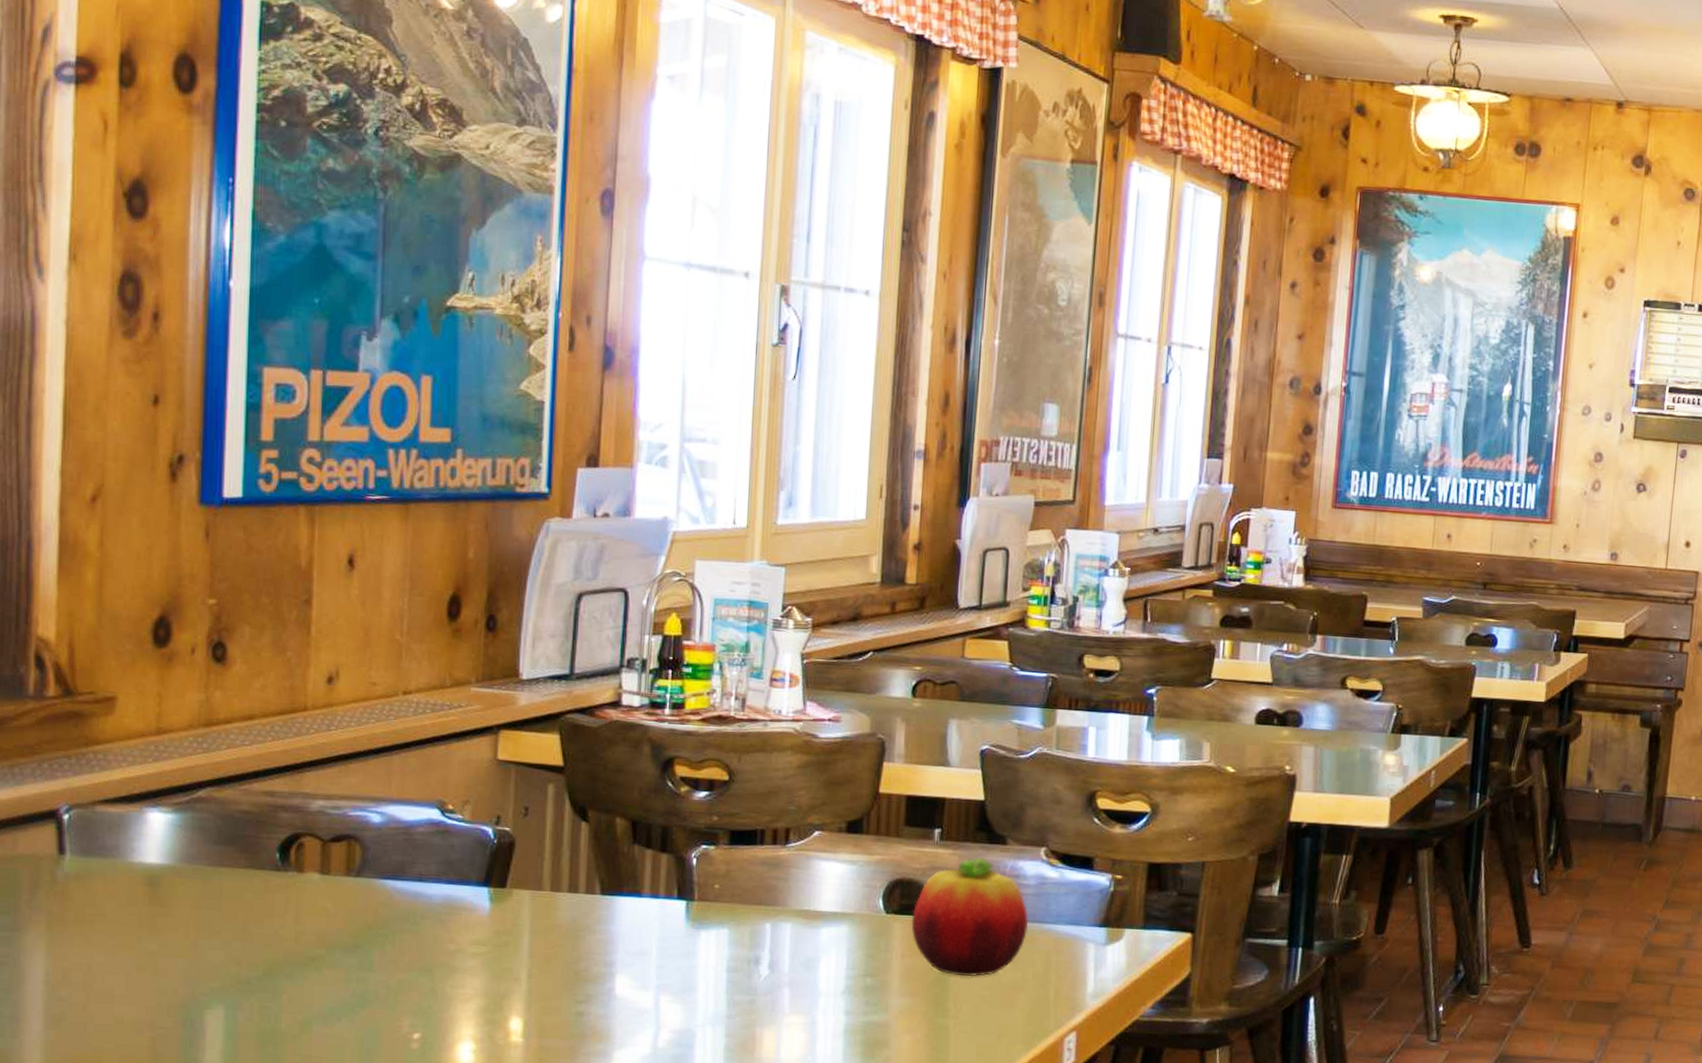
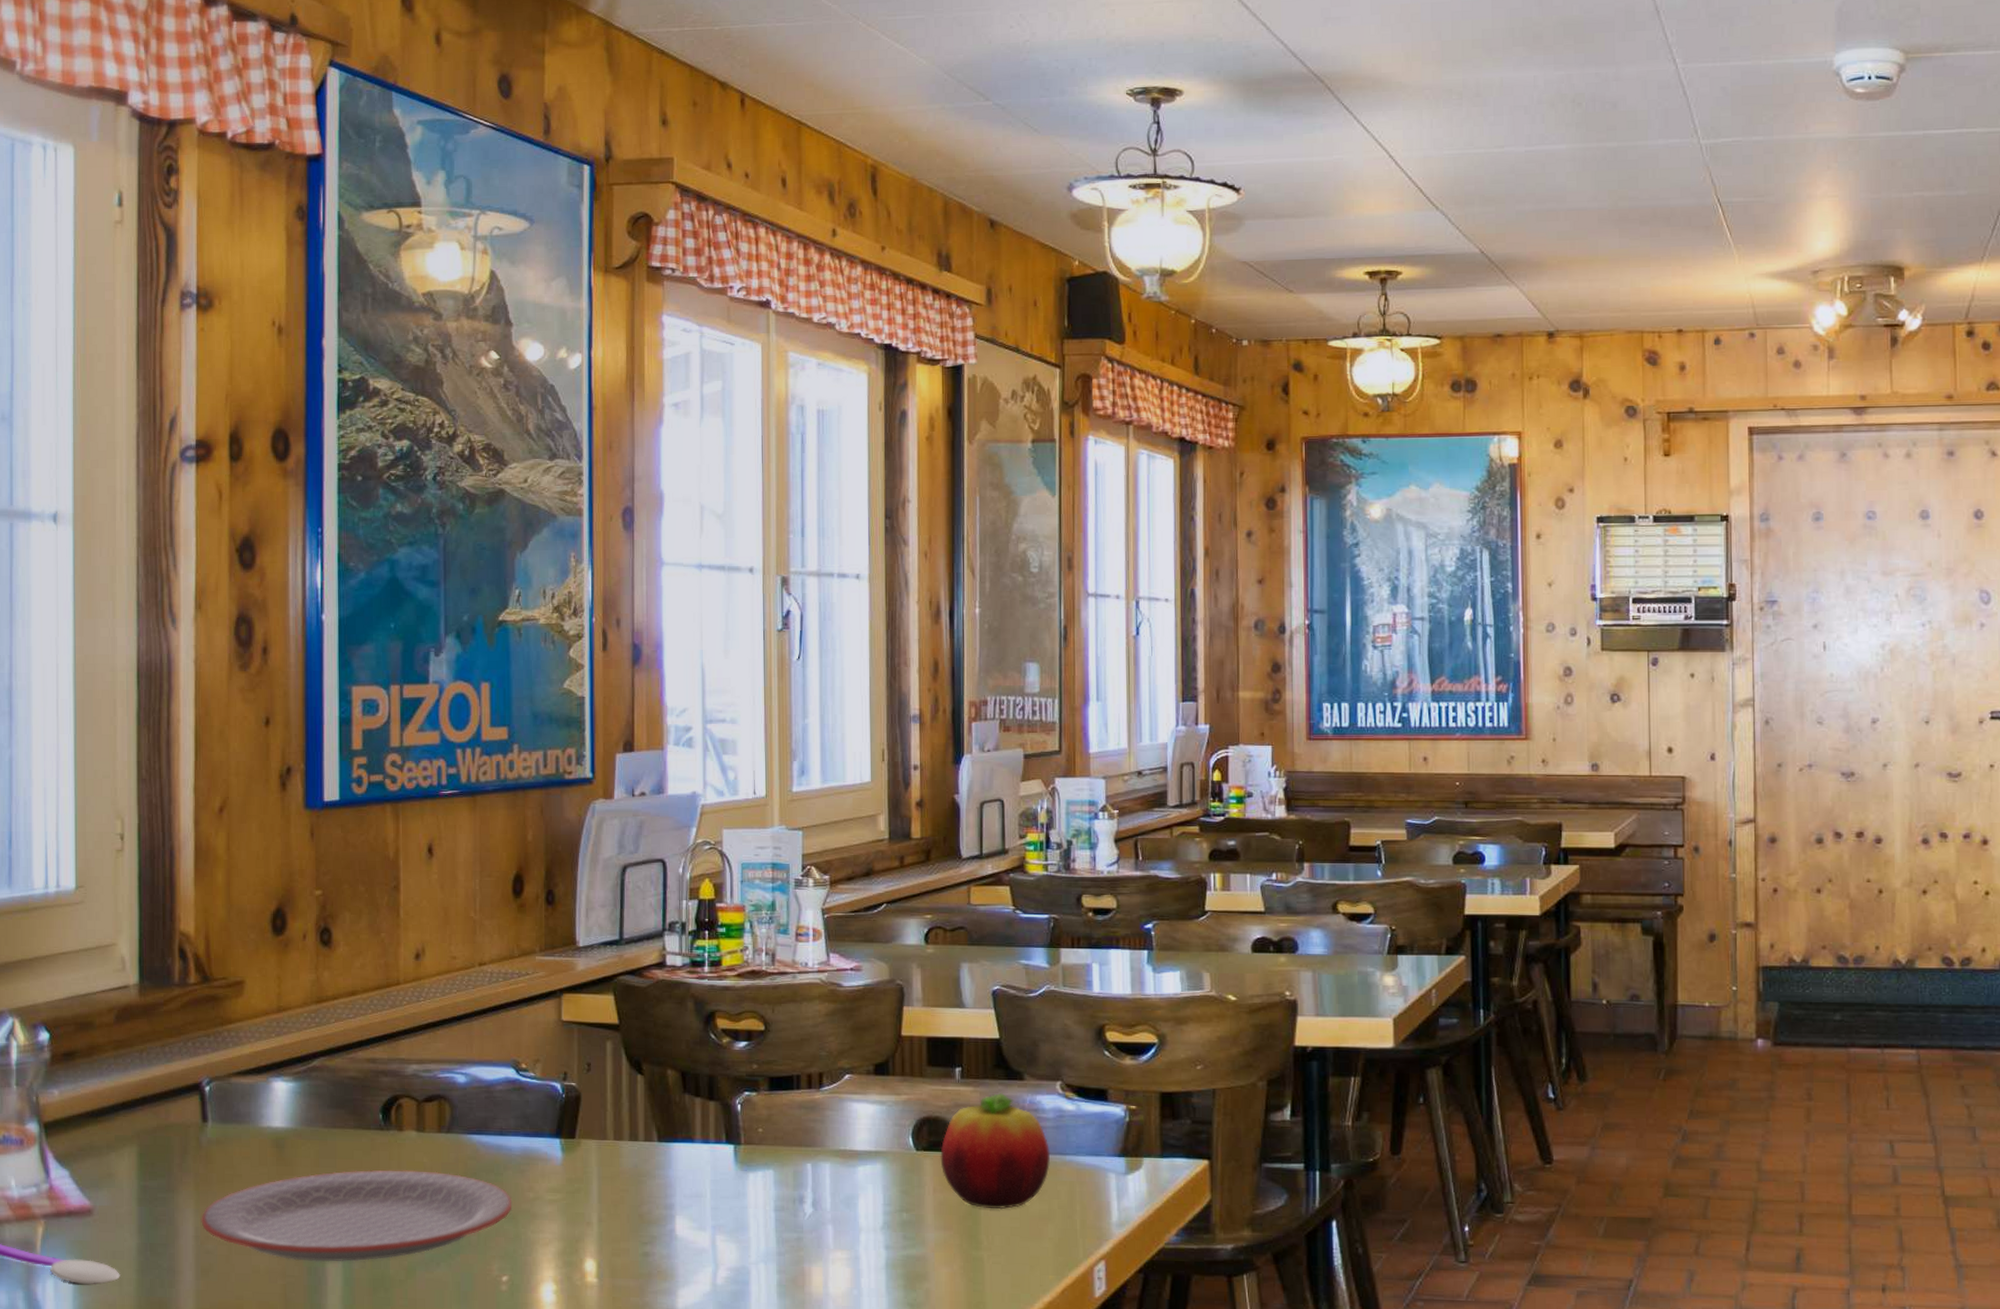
plate: none [53,914,430,1014] -> present [201,1170,513,1262]

